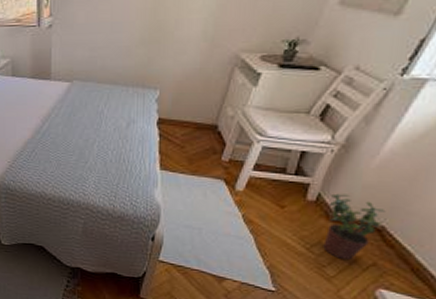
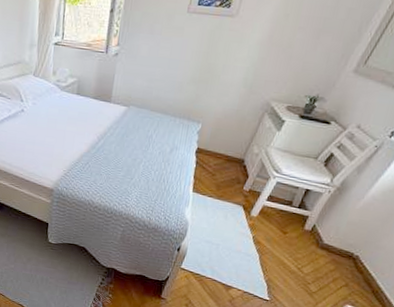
potted plant: present [323,193,386,261] -> none [310,226,361,281]

